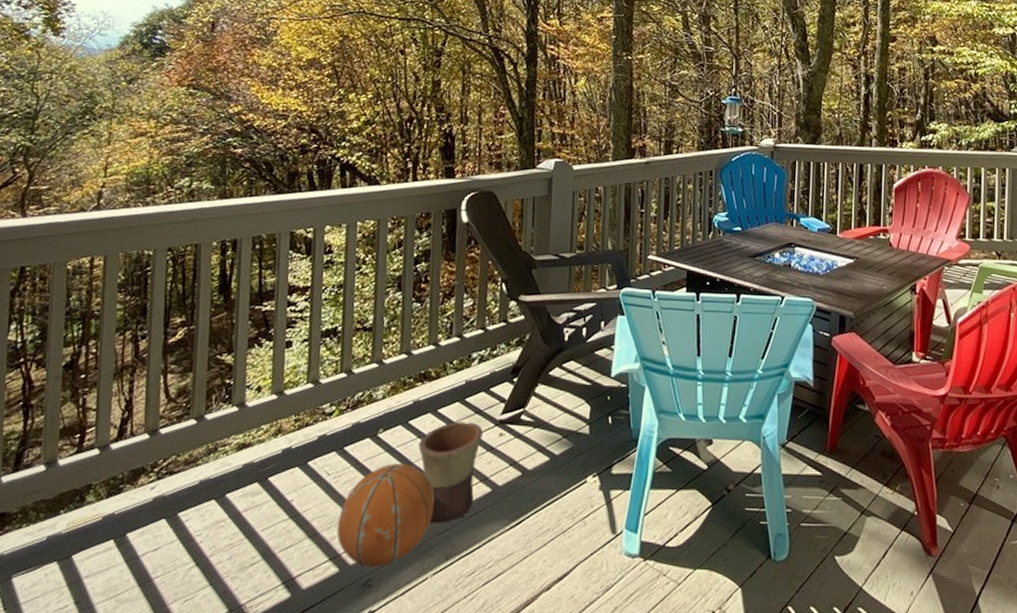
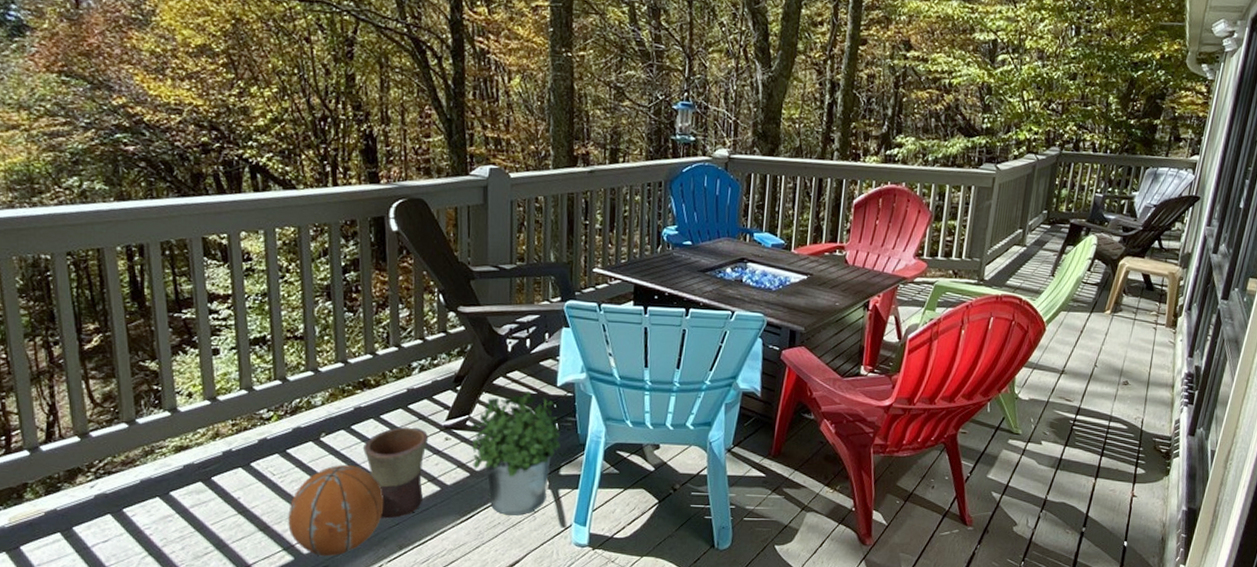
potted plant: none [525,382,614,520] -> present [470,390,561,515]

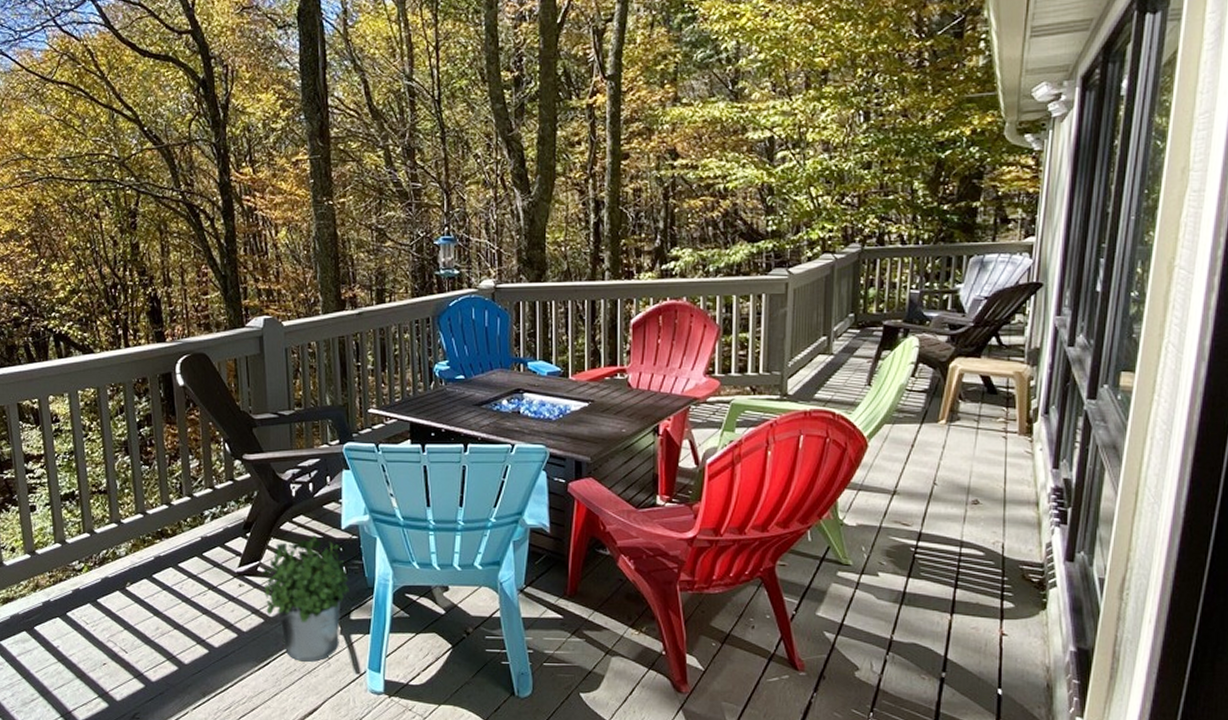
basketball: present [288,464,384,557] -> none [101,612,187,704]
flower pot: present [363,427,429,519] -> none [165,574,224,666]

